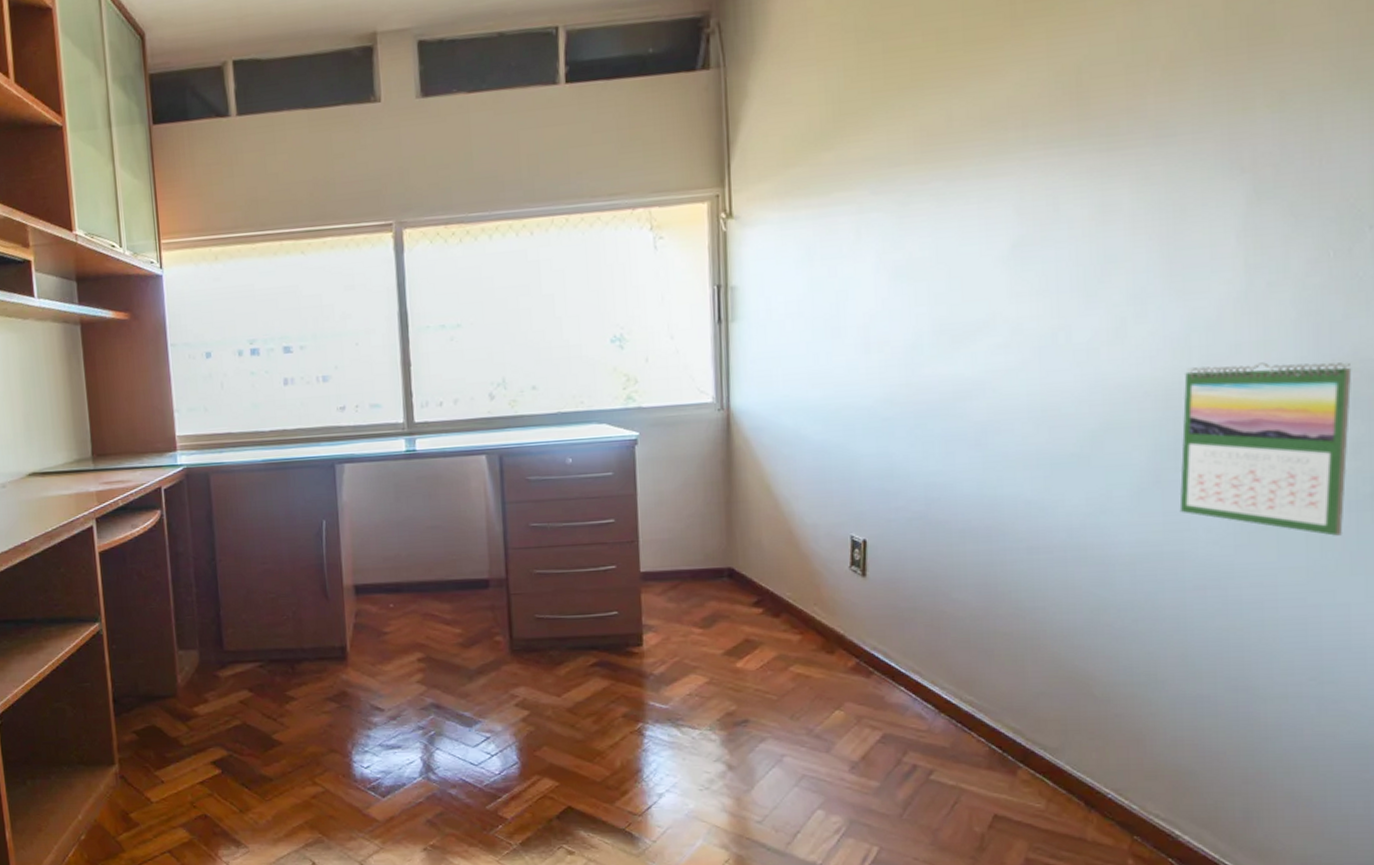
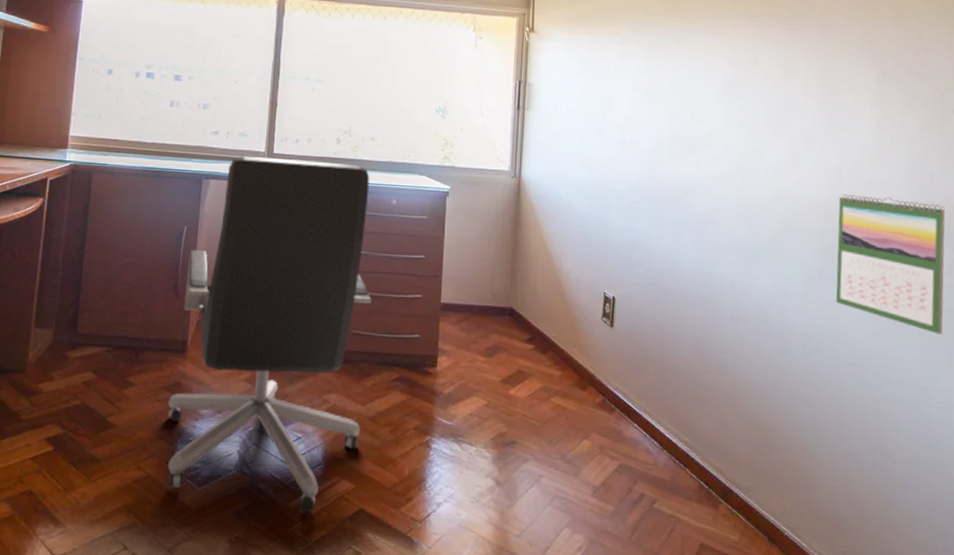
office chair: none [333,422,558,816] -> present [167,155,372,513]

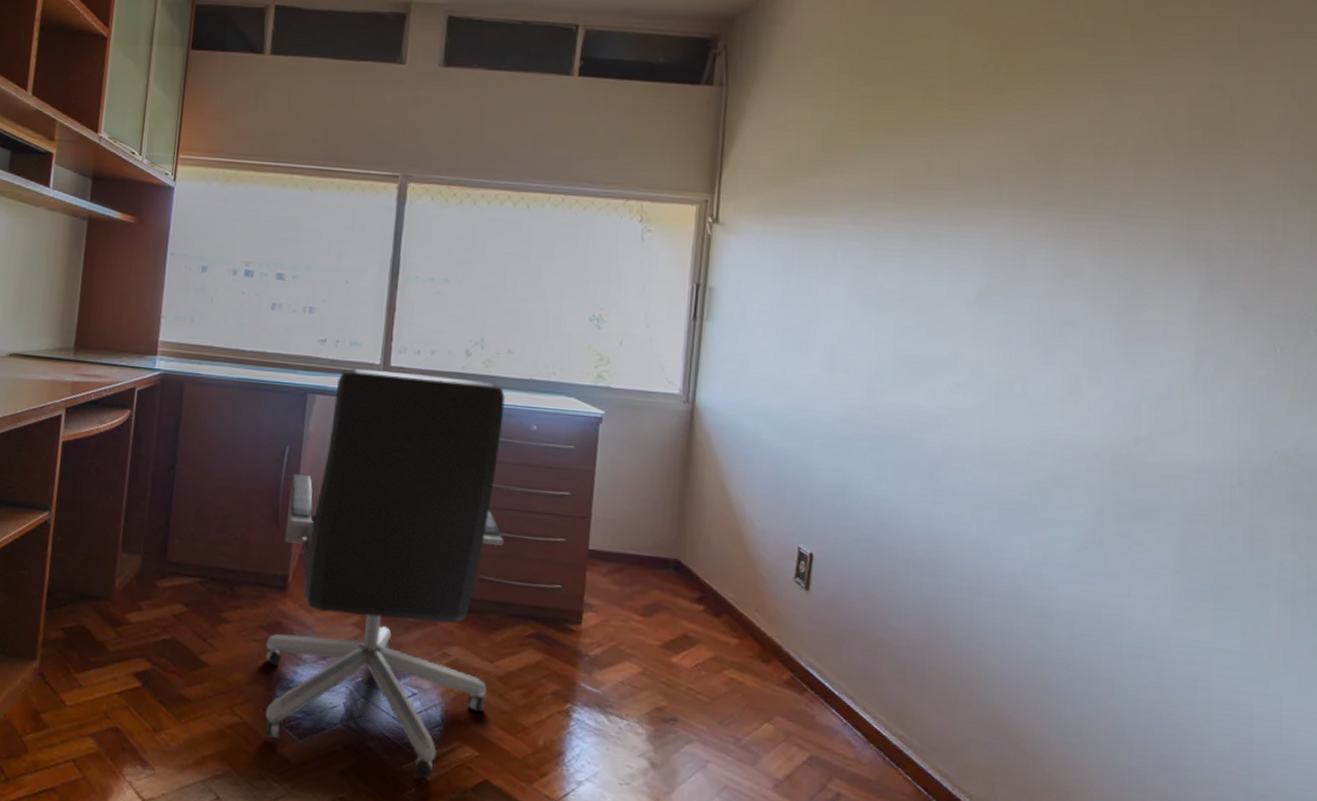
calendar: present [835,194,946,335] -> none [1120,437,1293,626]

